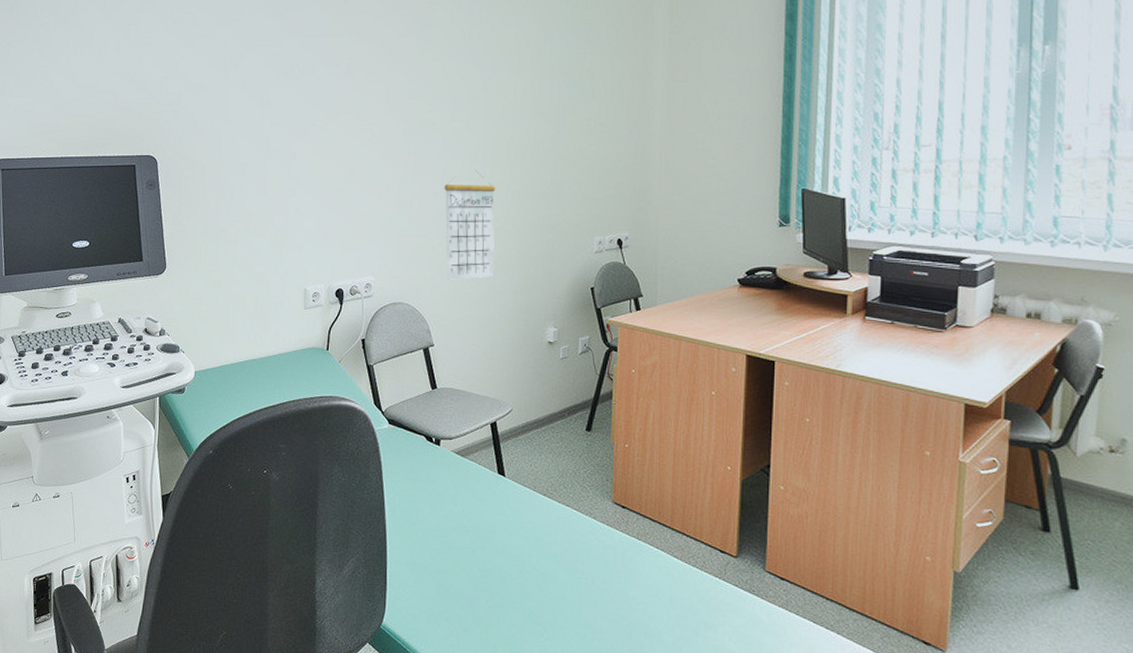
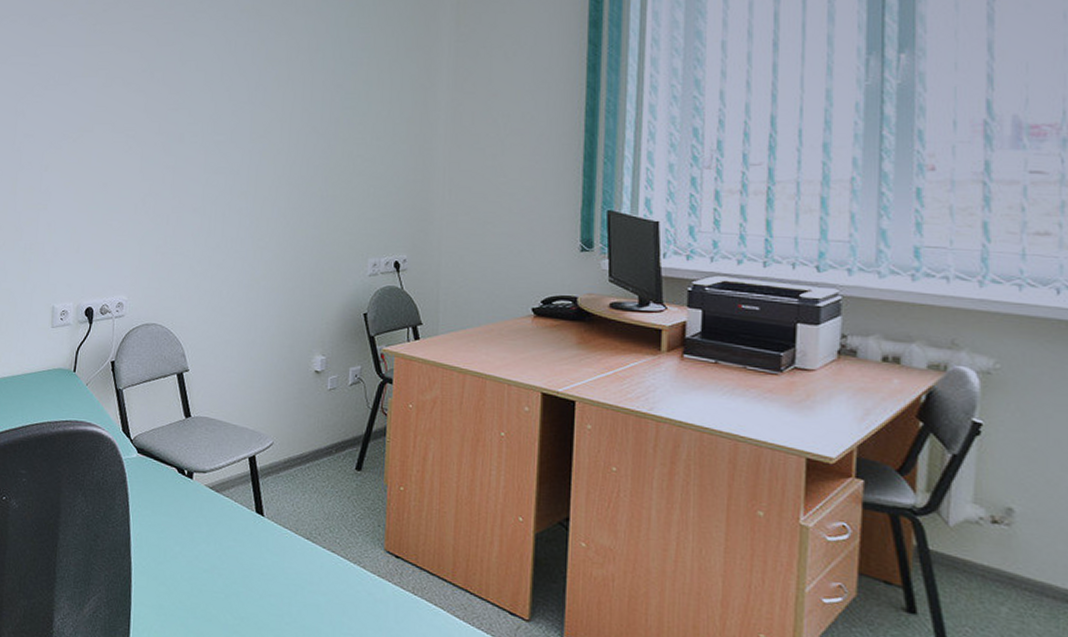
calendar: present [444,170,496,280] -> none [204,185,261,301]

